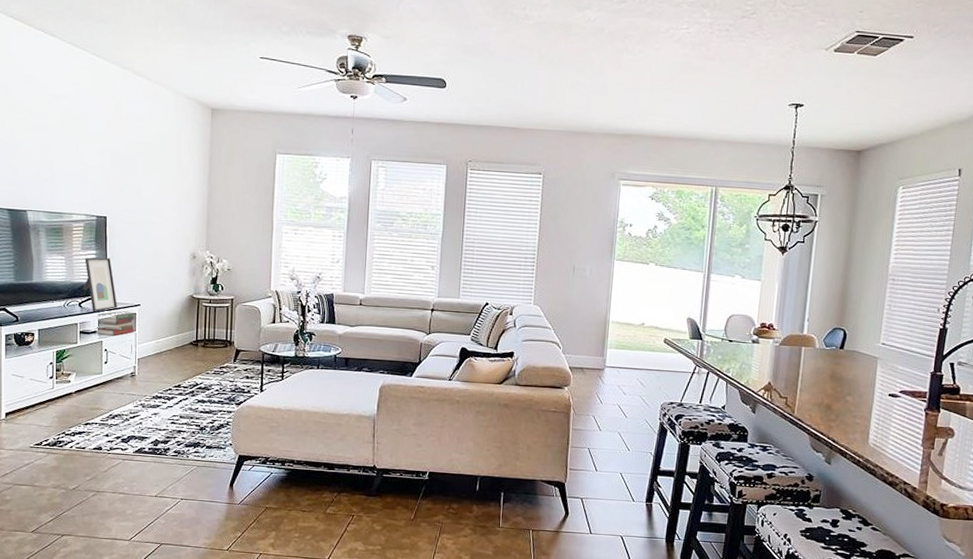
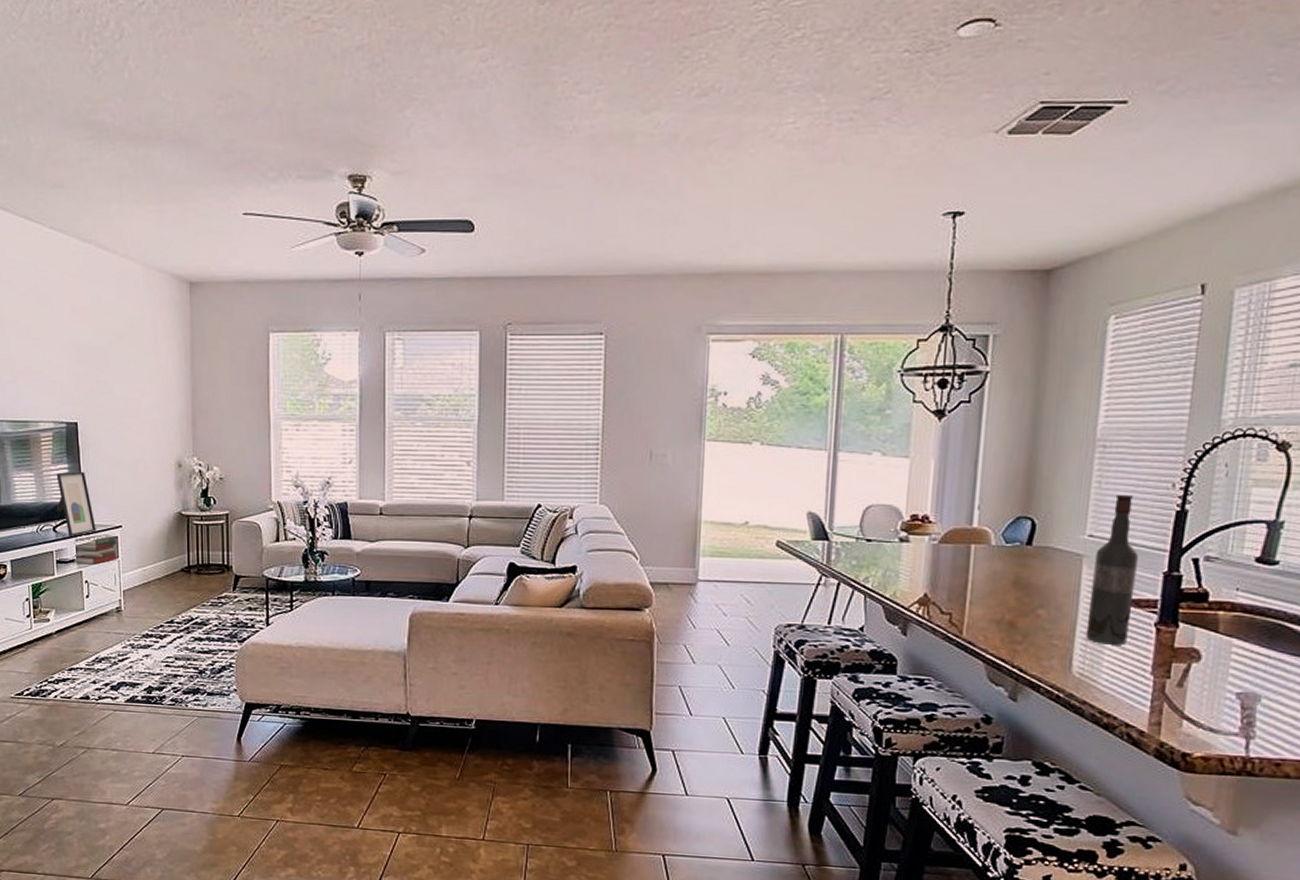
wine bottle: none [878,314,915,424] -> present [1085,494,1138,645]

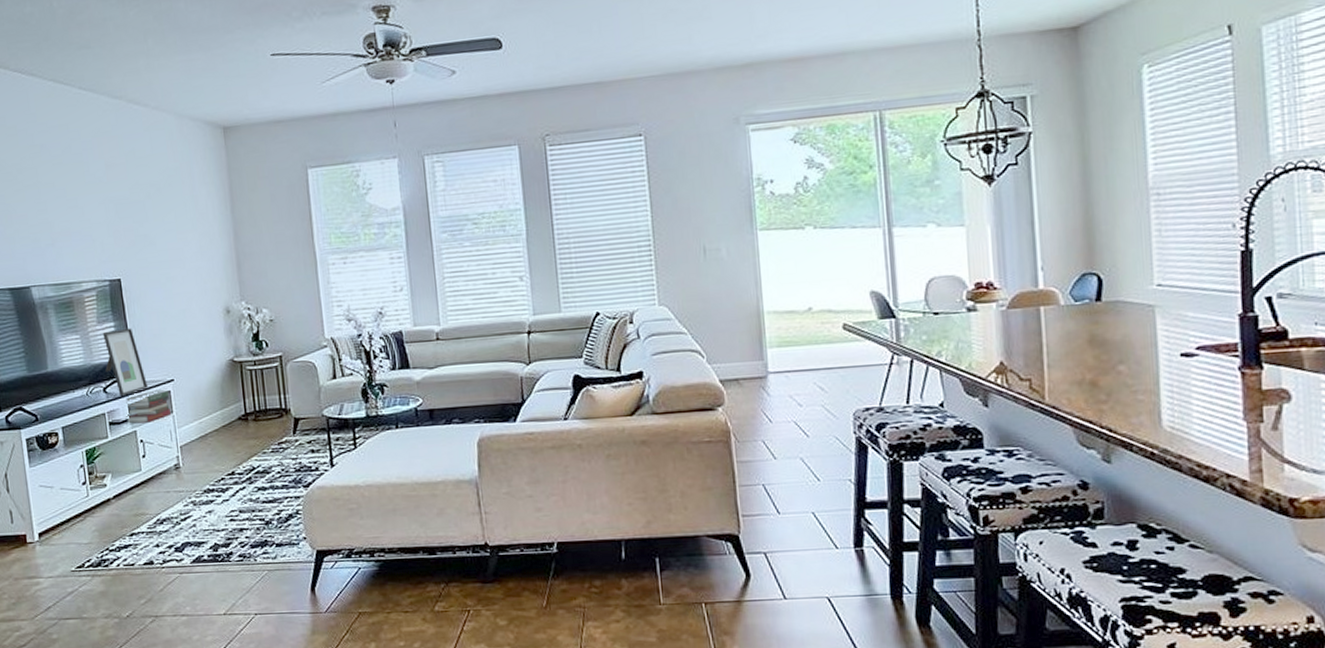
wine bottle: present [1085,494,1138,645] -> none [1167,240,1213,394]

